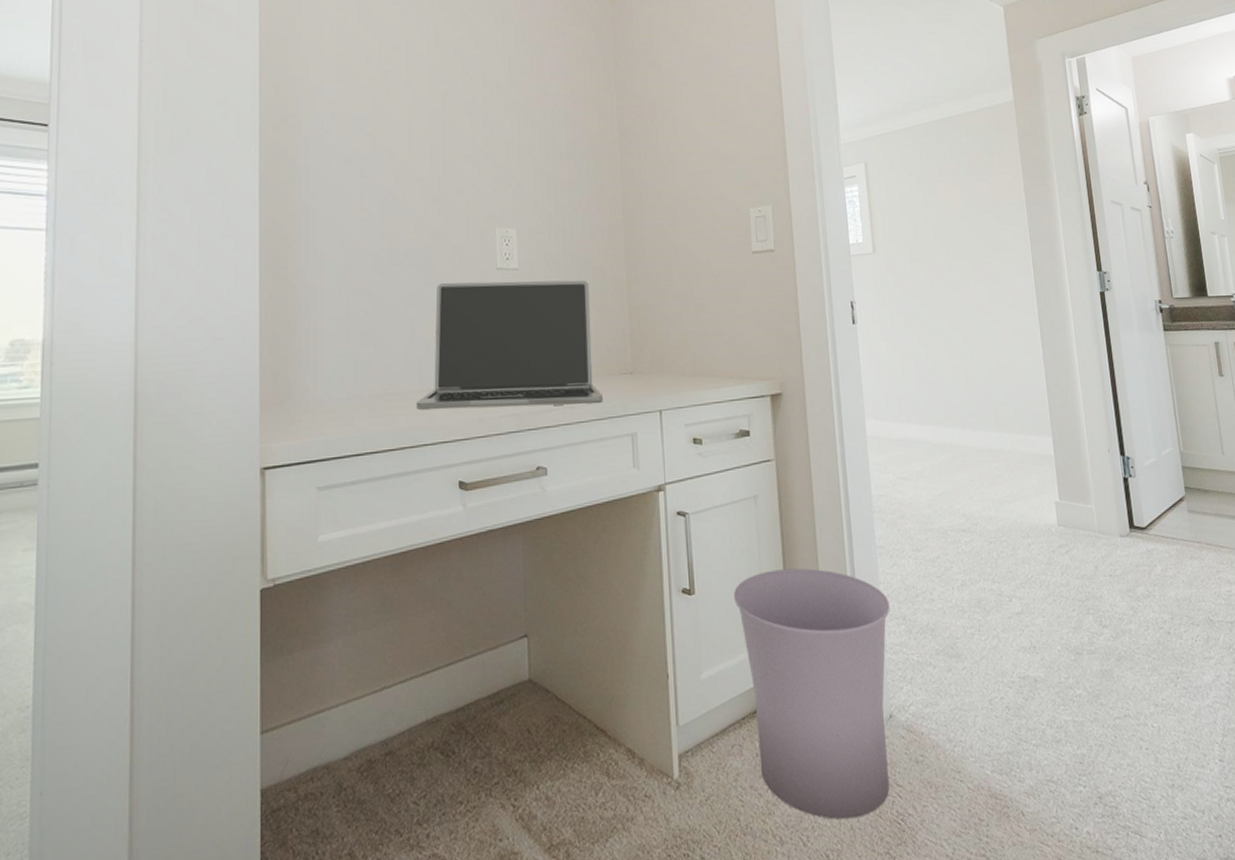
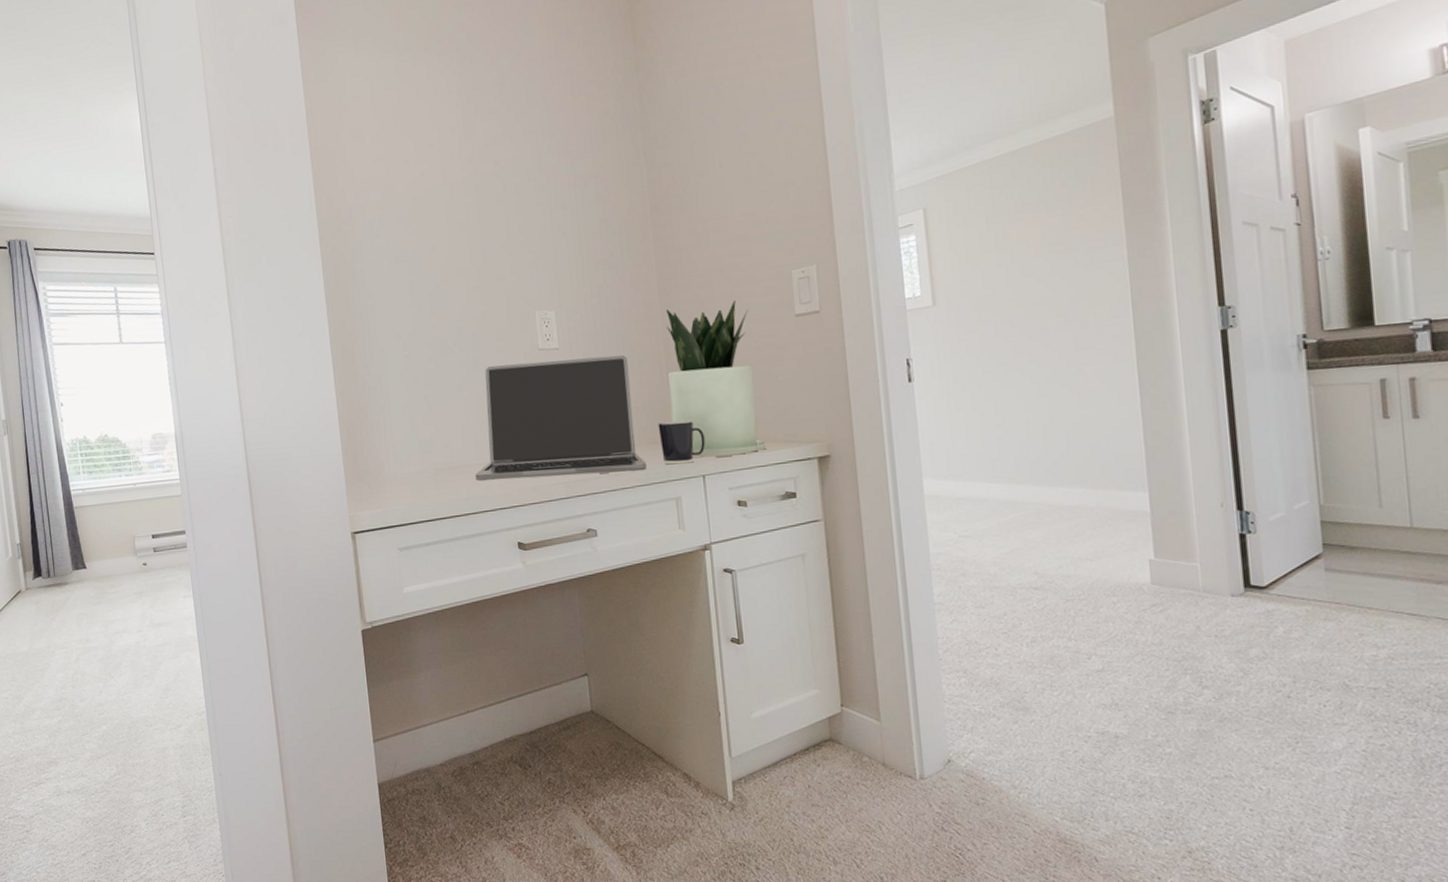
mug: none [616,351,663,398] -> present [658,420,705,465]
planter: none [628,233,724,392] -> present [665,300,768,458]
waste bin: present [733,568,890,820] -> none [782,622,950,849]

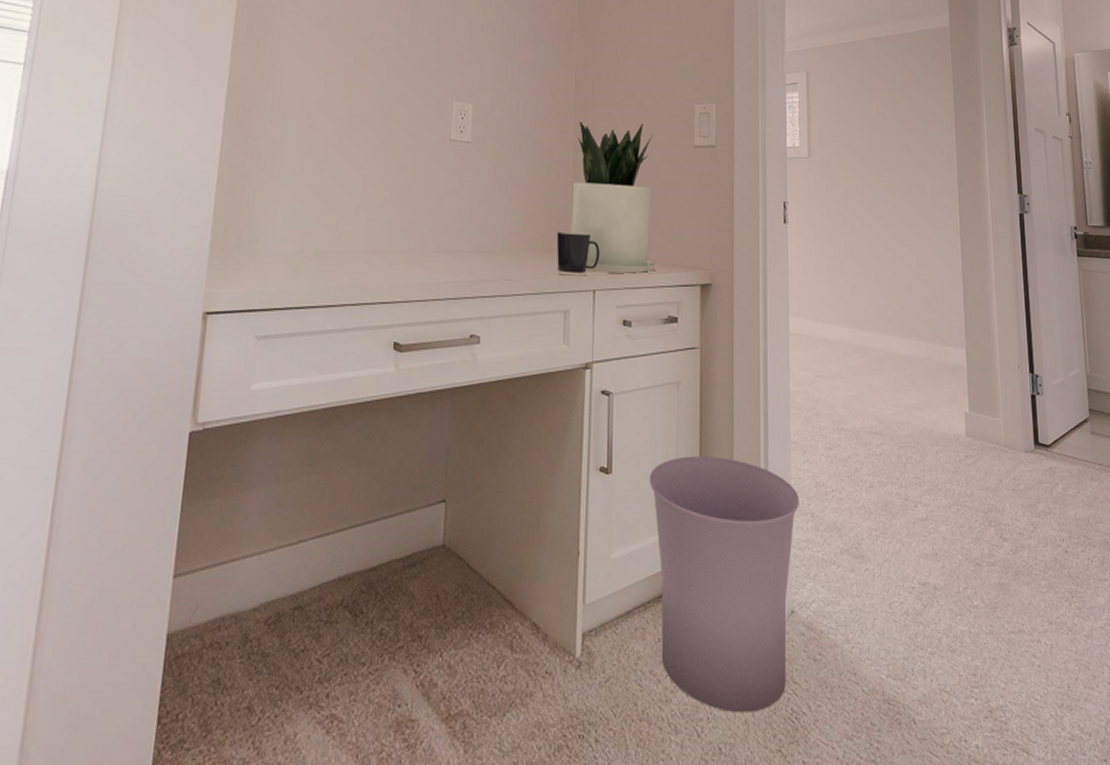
laptop: present [475,355,646,481] -> none [360,149,540,279]
waste bin: none [782,622,950,849] -> present [649,456,799,713]

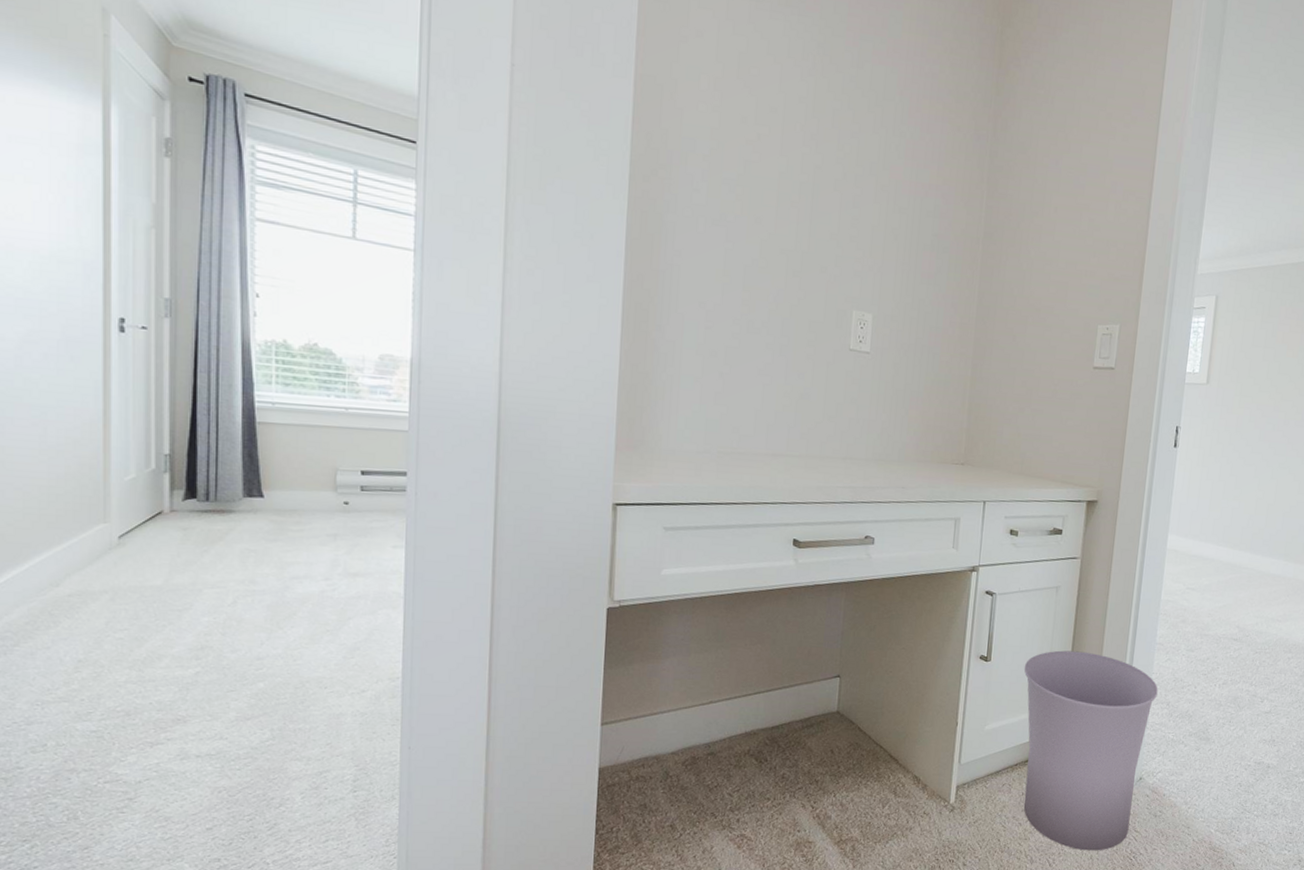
mug: present [556,231,600,276] -> none [949,444,993,488]
planter: present [570,121,657,274] -> none [965,337,1054,488]

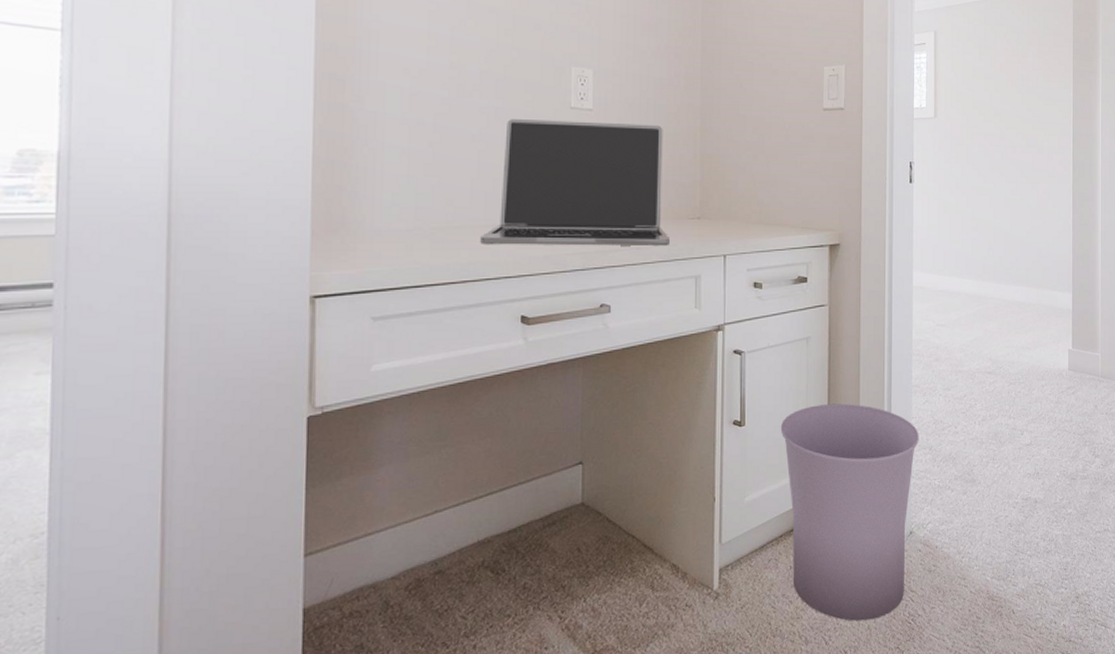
laptop: none [761,356,935,488] -> present [480,119,670,247]

